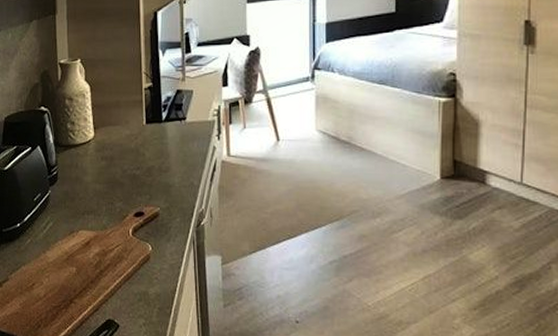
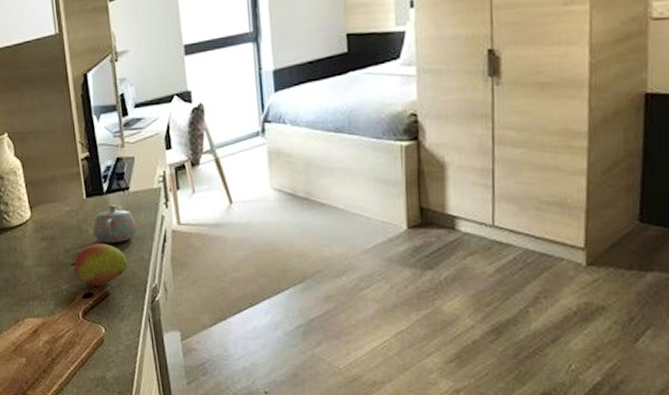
fruit: none [125,166,179,207] -> present [69,243,129,287]
teapot: none [149,133,190,168] -> present [93,205,137,243]

